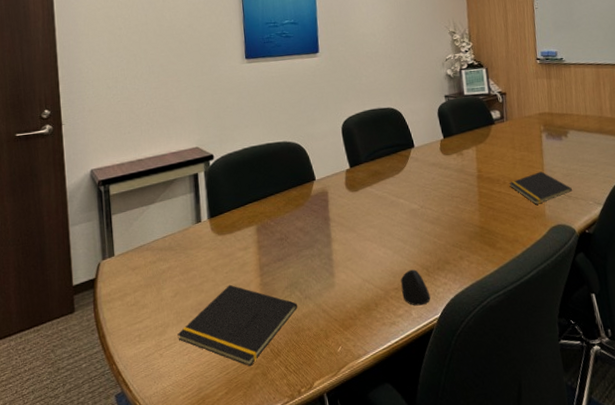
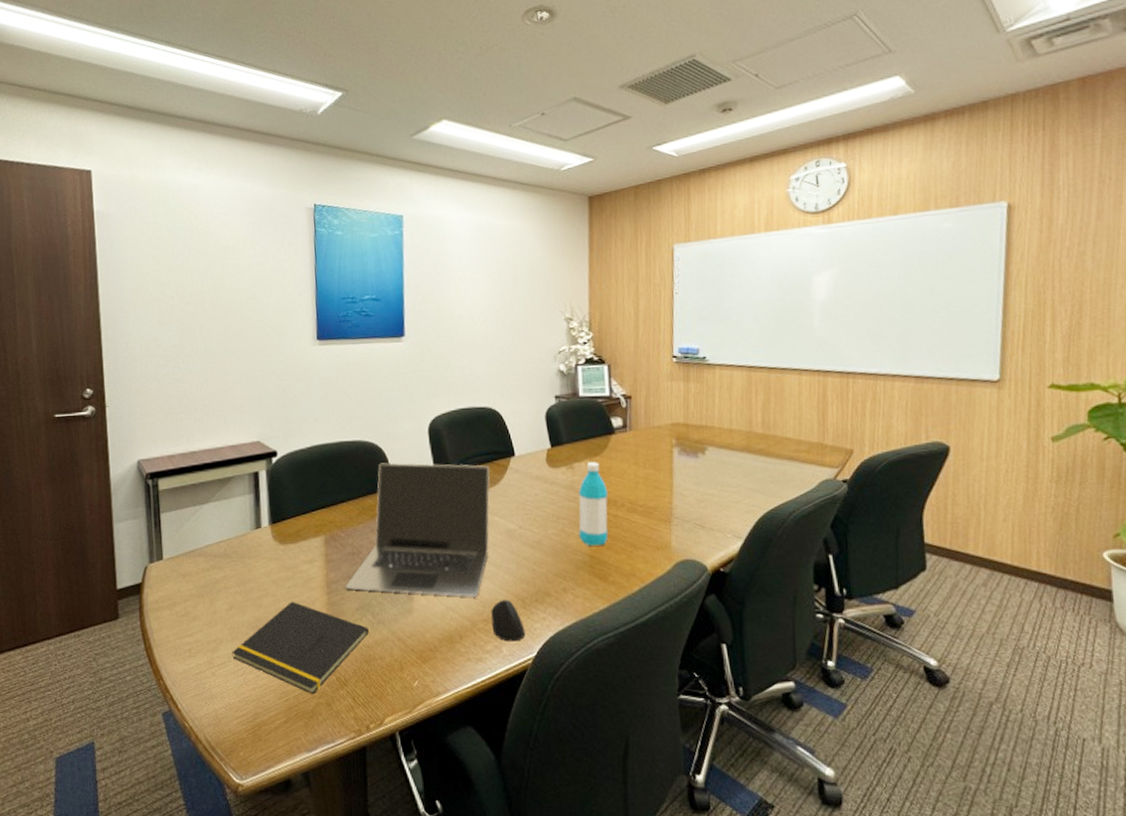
laptop: none [276,156,397,271] -> present [345,463,490,597]
water bottle: none [468,148,494,219] -> present [578,462,608,546]
notepad: present [509,171,572,205] -> none [628,494,707,534]

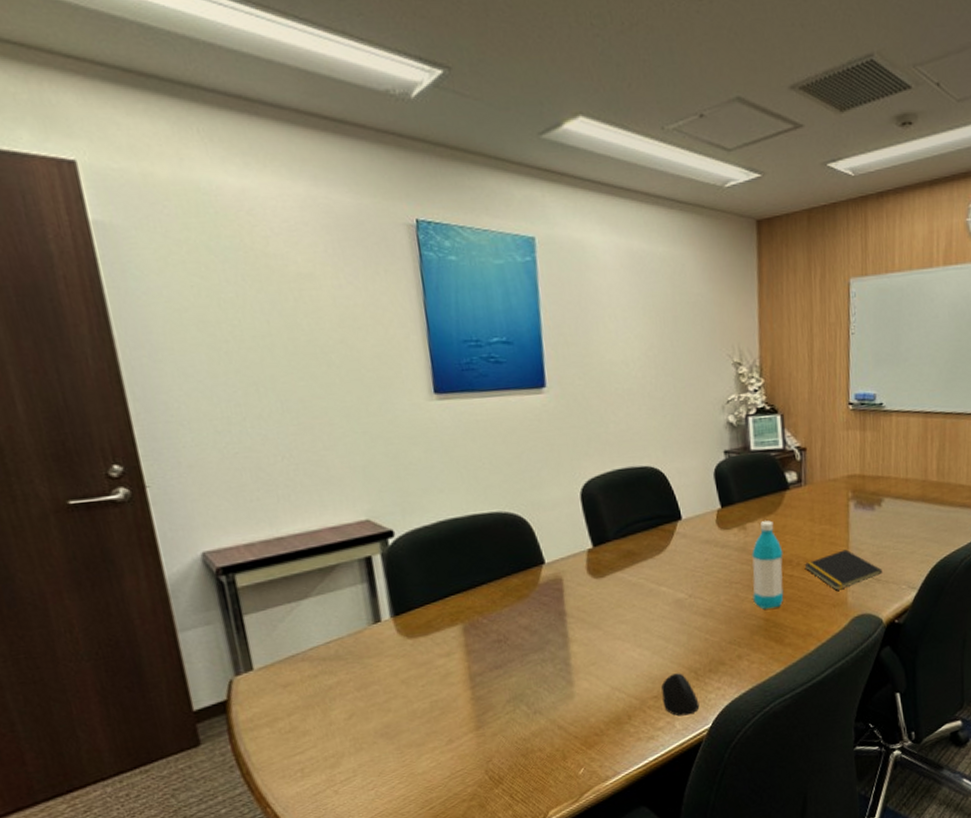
notepad: present [232,601,369,695] -> none [357,700,524,799]
laptop: present [345,463,490,597] -> none [492,531,657,681]
notepad: none [628,494,707,534] -> present [804,549,882,591]

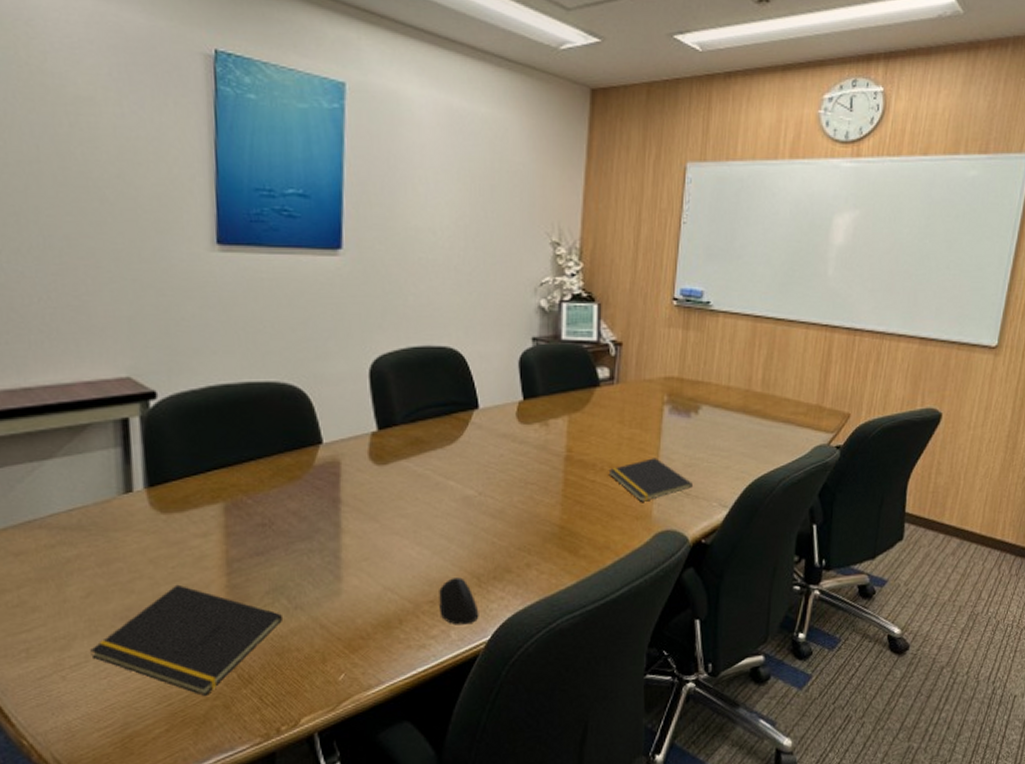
notepad: none [357,700,524,799] -> present [90,584,282,697]
water bottle: present [752,520,784,610] -> none [549,418,587,516]

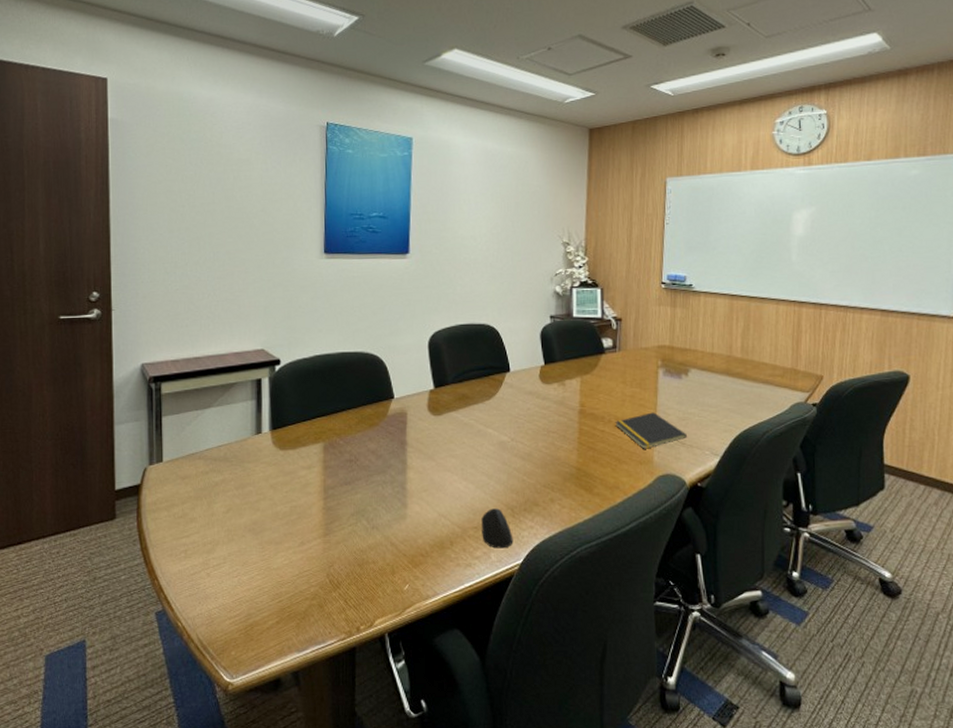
notepad: present [90,584,282,697] -> none [228,505,363,597]

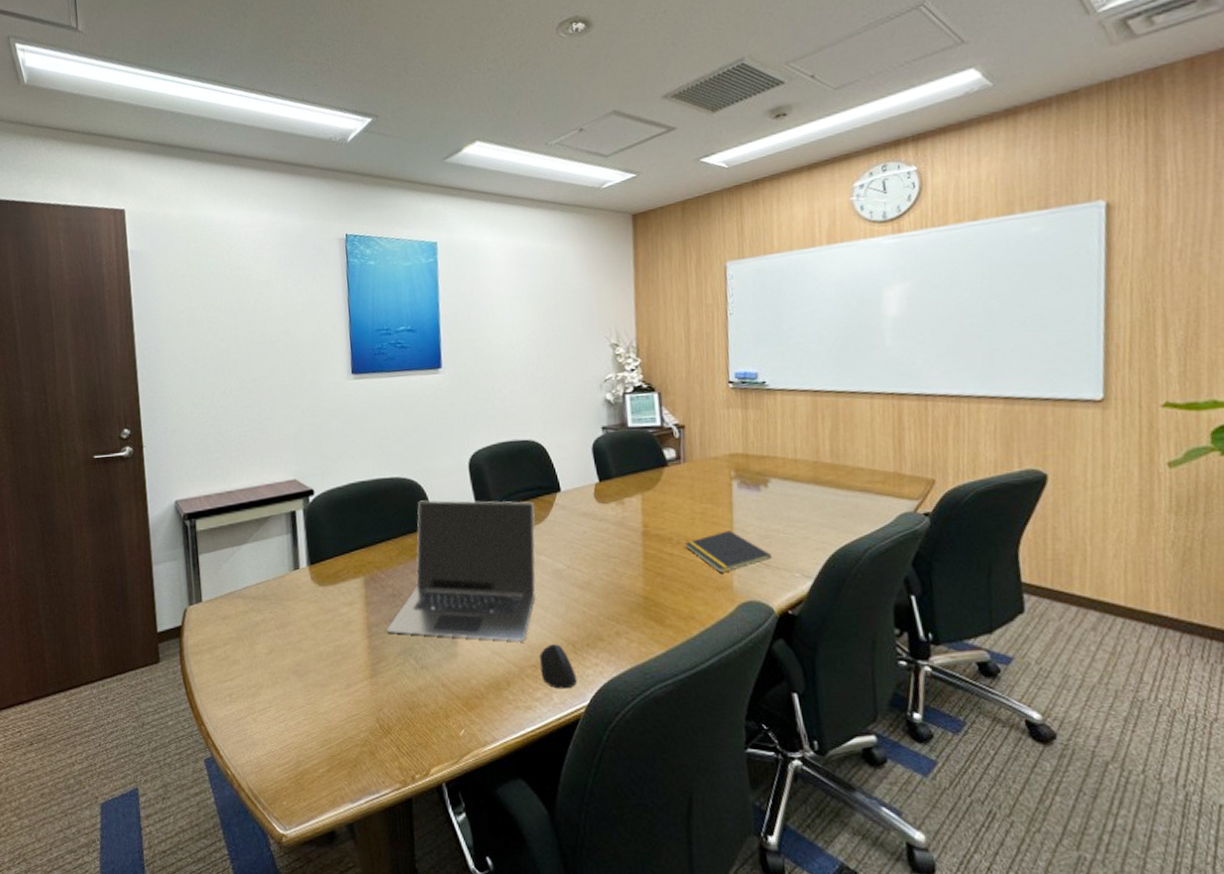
laptop: none [342,374,485,505] -> present [386,500,536,641]

